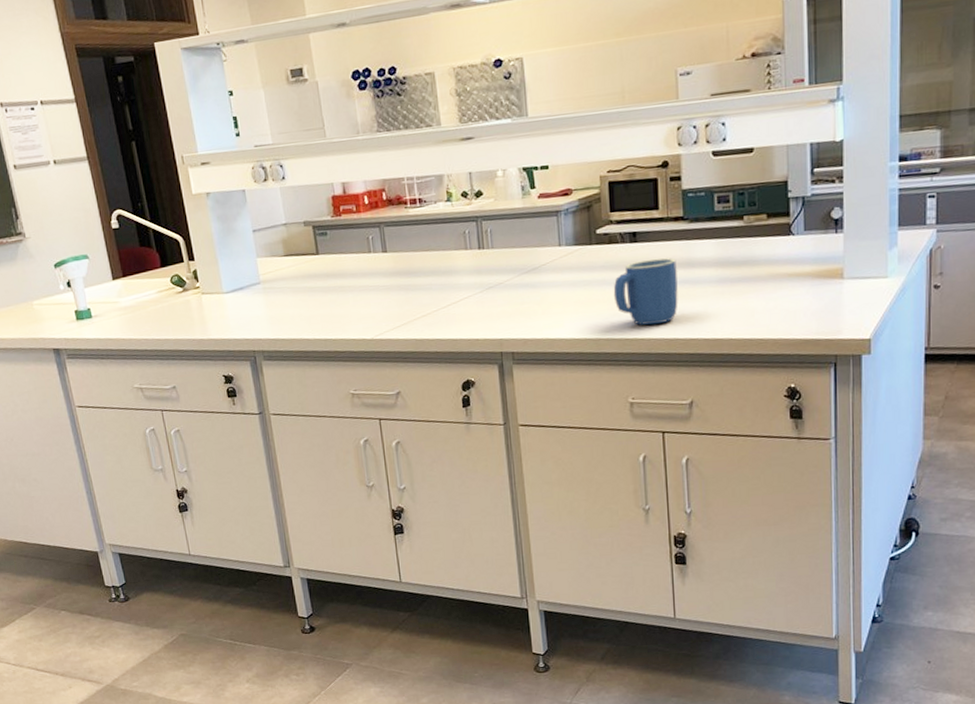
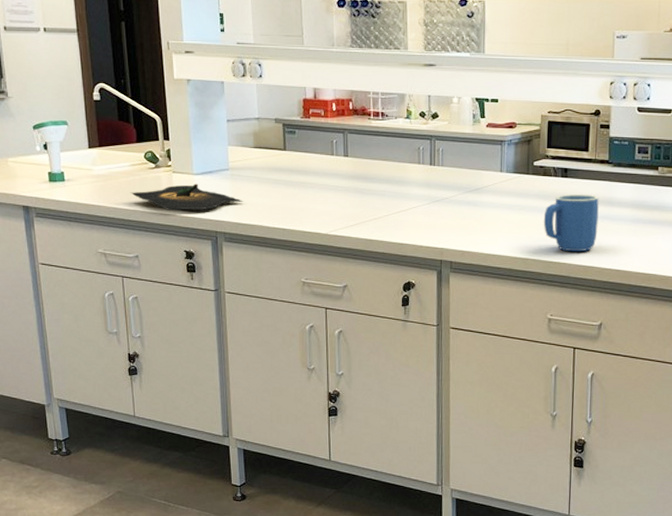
tequila: none [160,302,280,335] -> present [130,183,244,211]

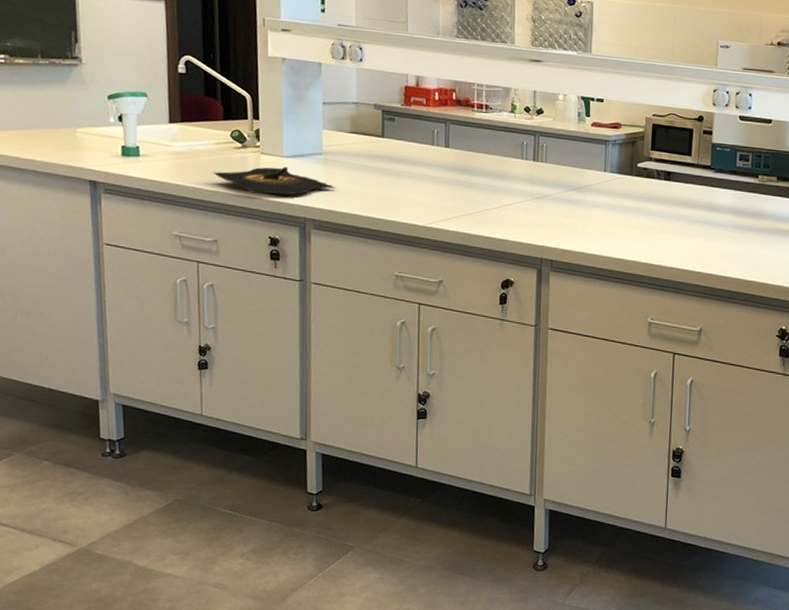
mug: present [543,194,599,252] -> none [645,197,701,256]

